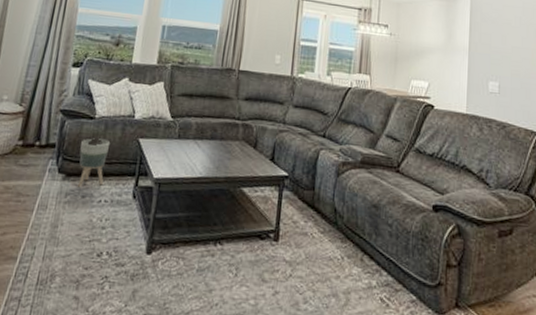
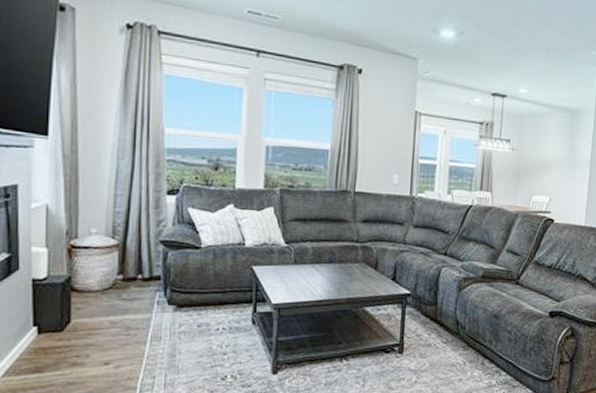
planter: present [77,138,111,188] -> none [189,268,222,318]

